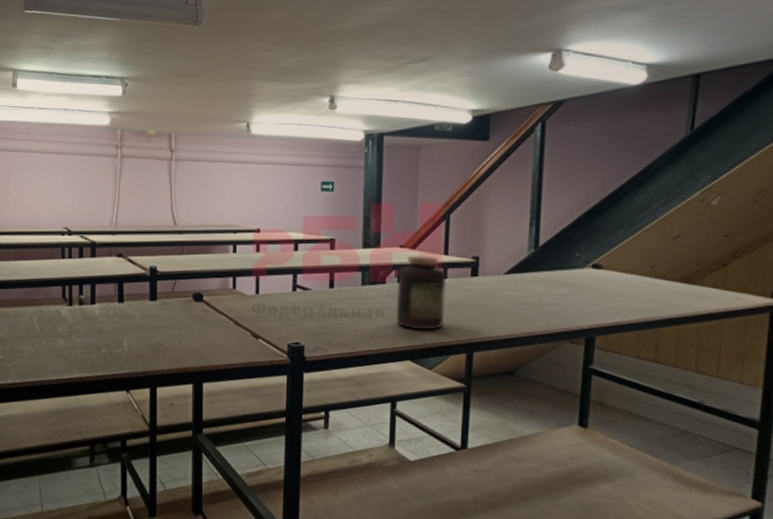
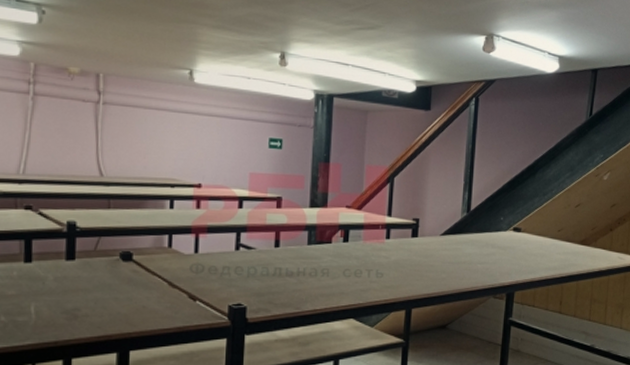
jar: present [395,255,447,330] -> none [340,216,389,289]

